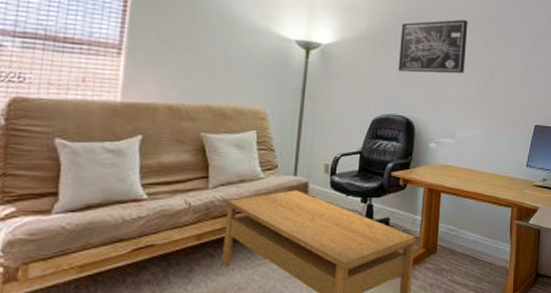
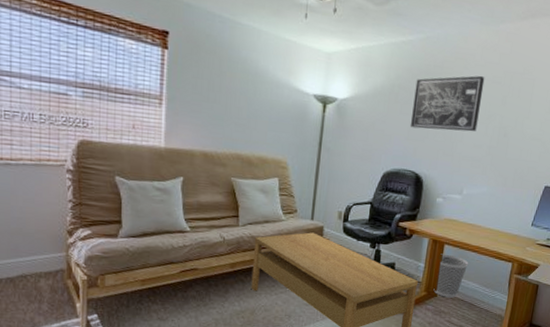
wastebasket: none [432,203,468,253] -> present [433,254,469,298]

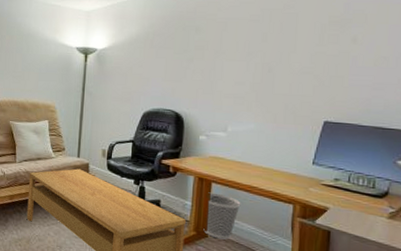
wall art: present [410,75,485,132] -> none [166,15,241,70]

